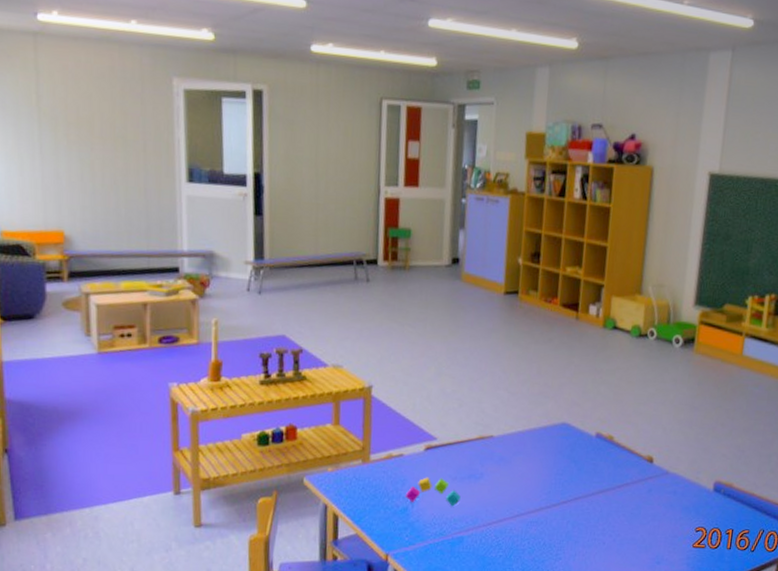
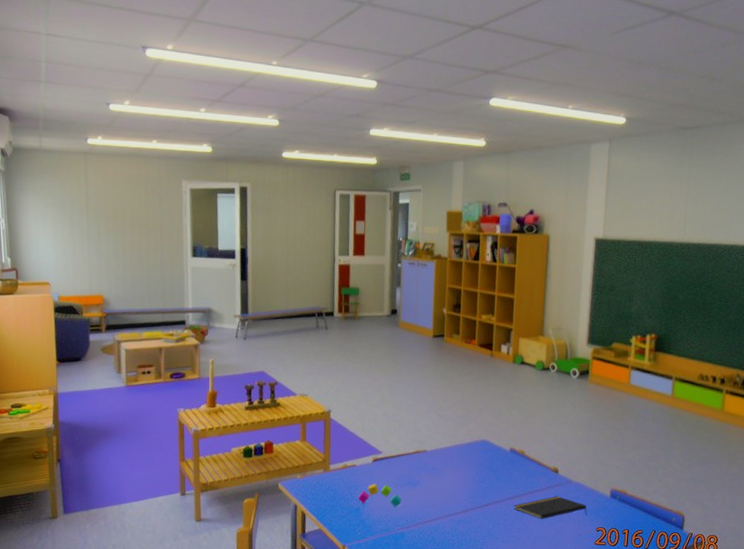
notepad: none [598,490,686,519] -> present [514,496,587,520]

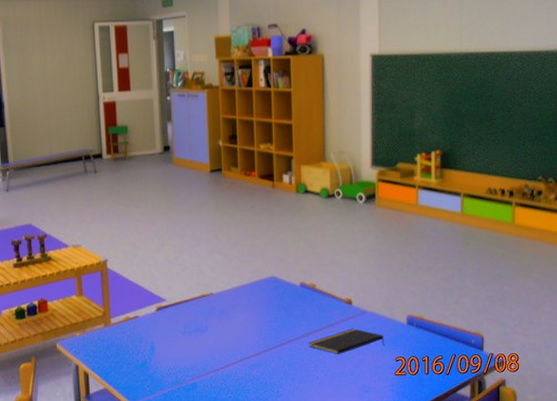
toy blocks: present [357,483,402,508] -> none [143,333,190,358]

